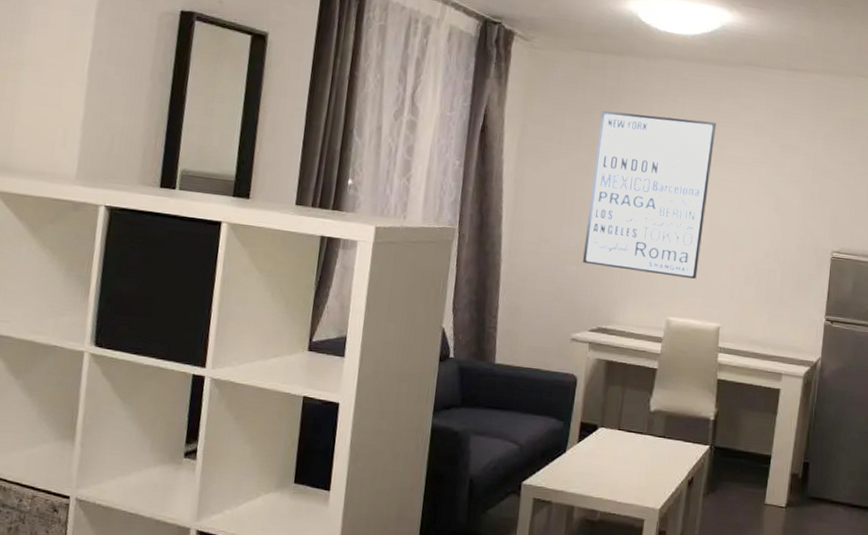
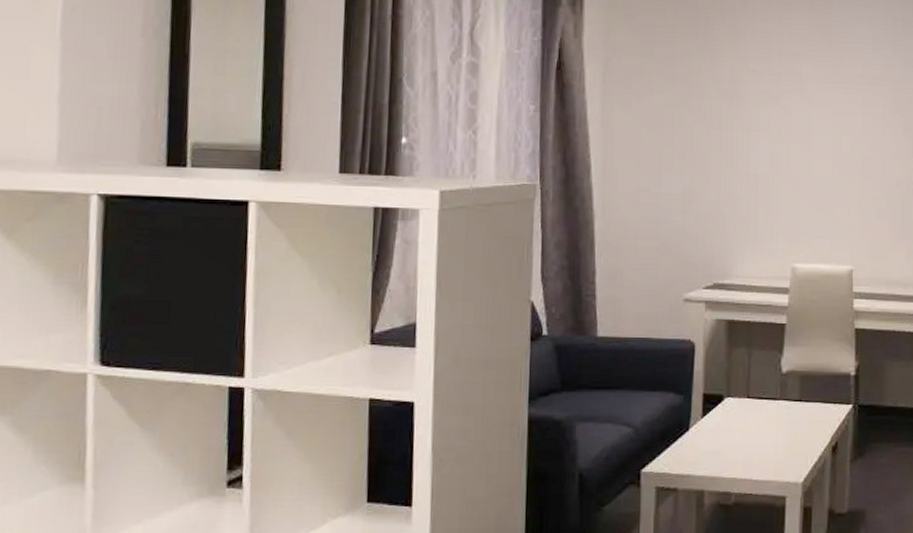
wall art: present [583,111,716,279] -> none [690,34,829,218]

